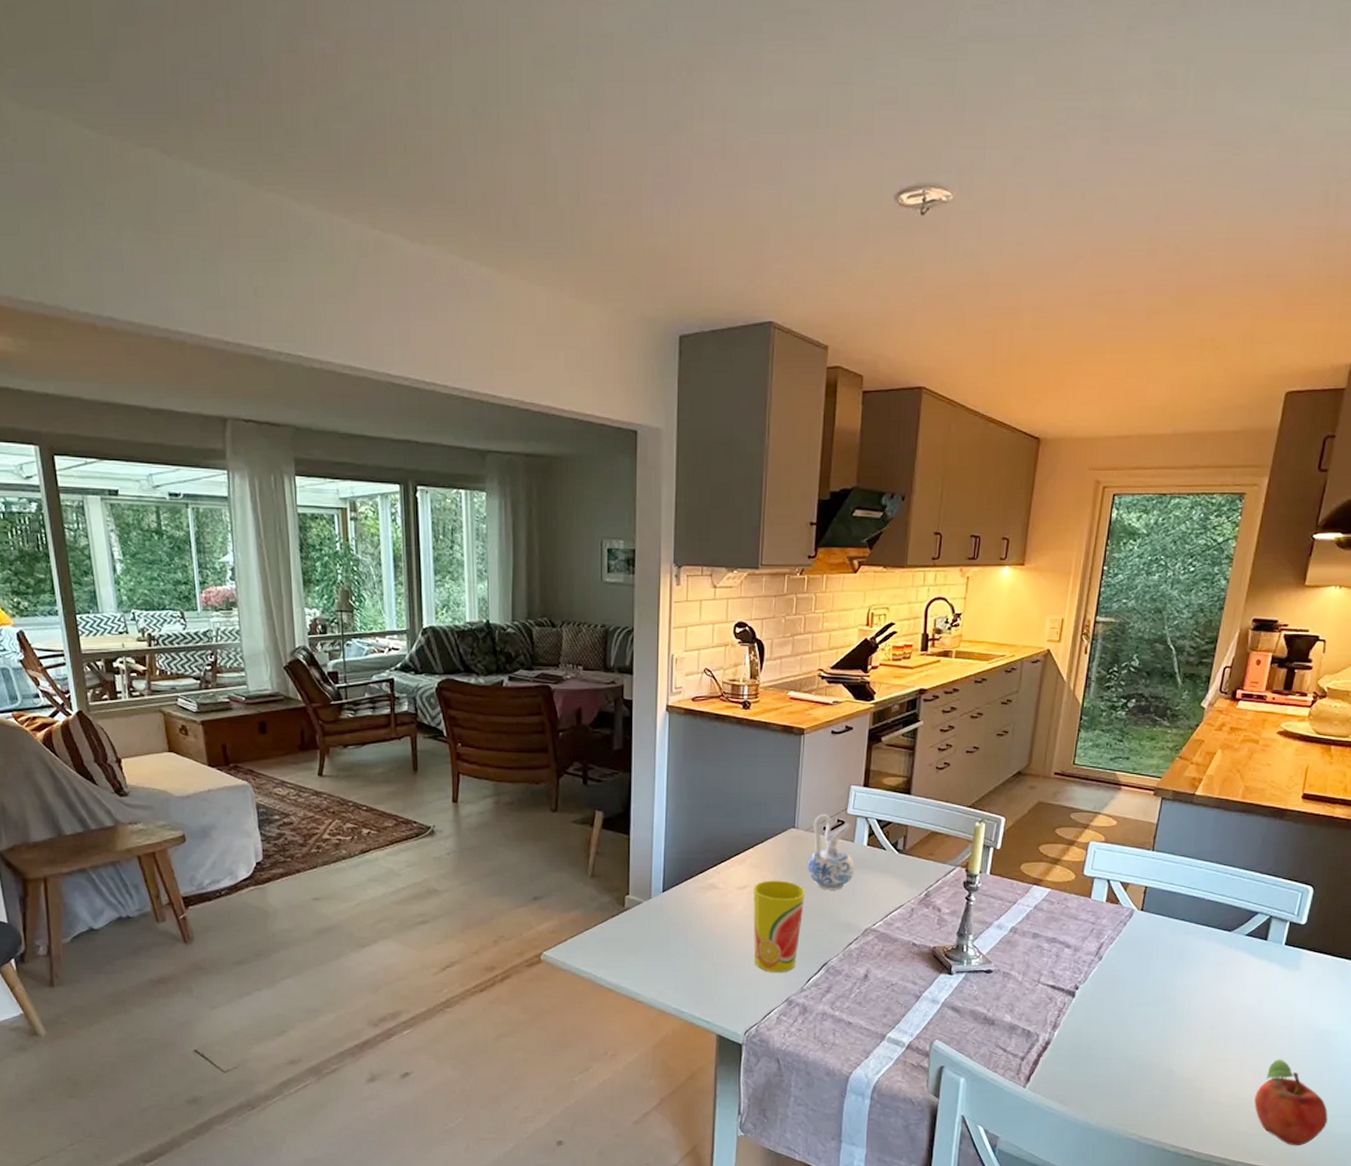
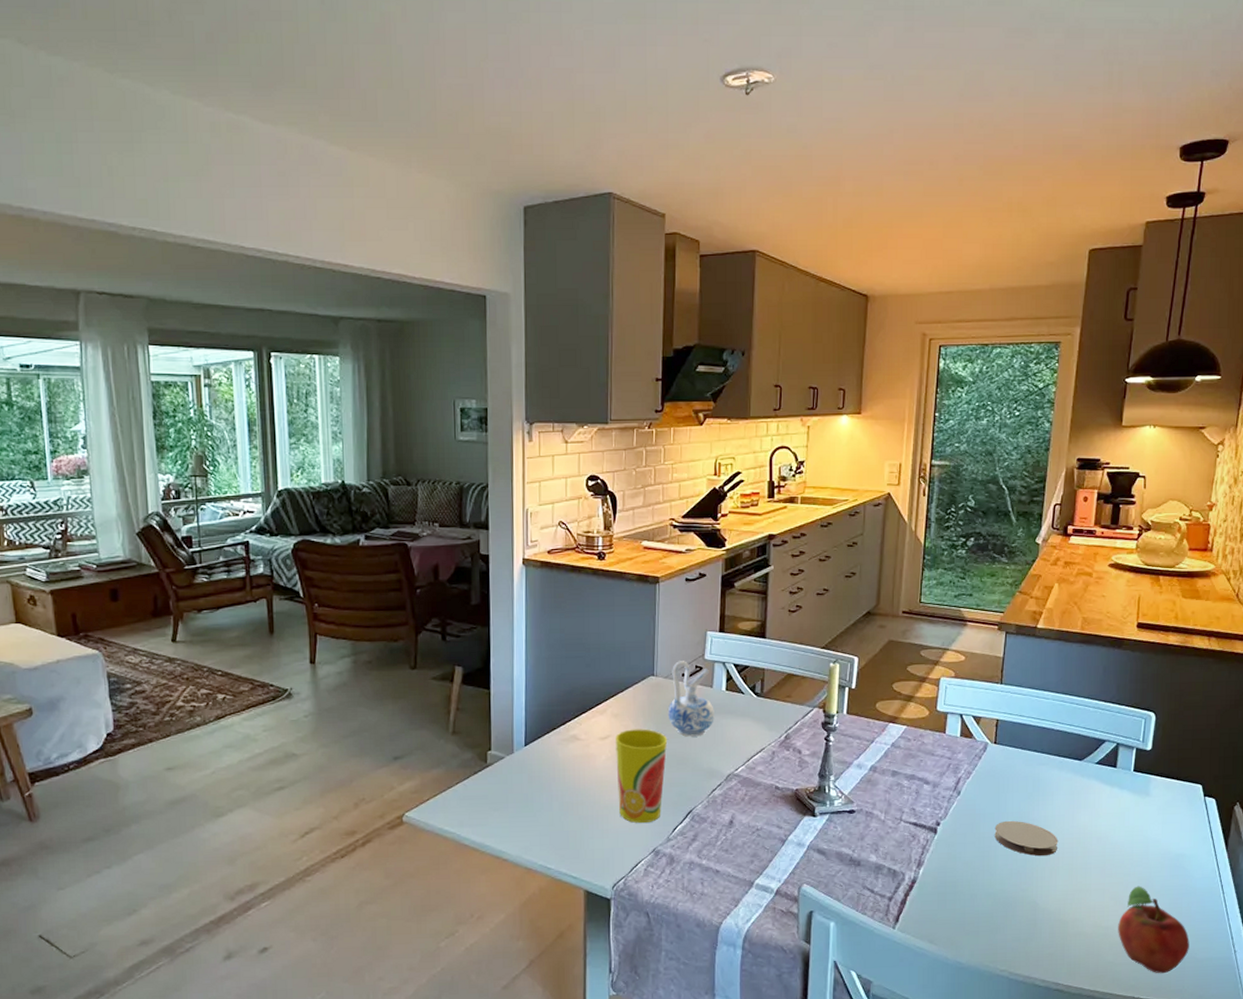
coaster: none [1134,988,1200,1025] -> present [994,820,1059,857]

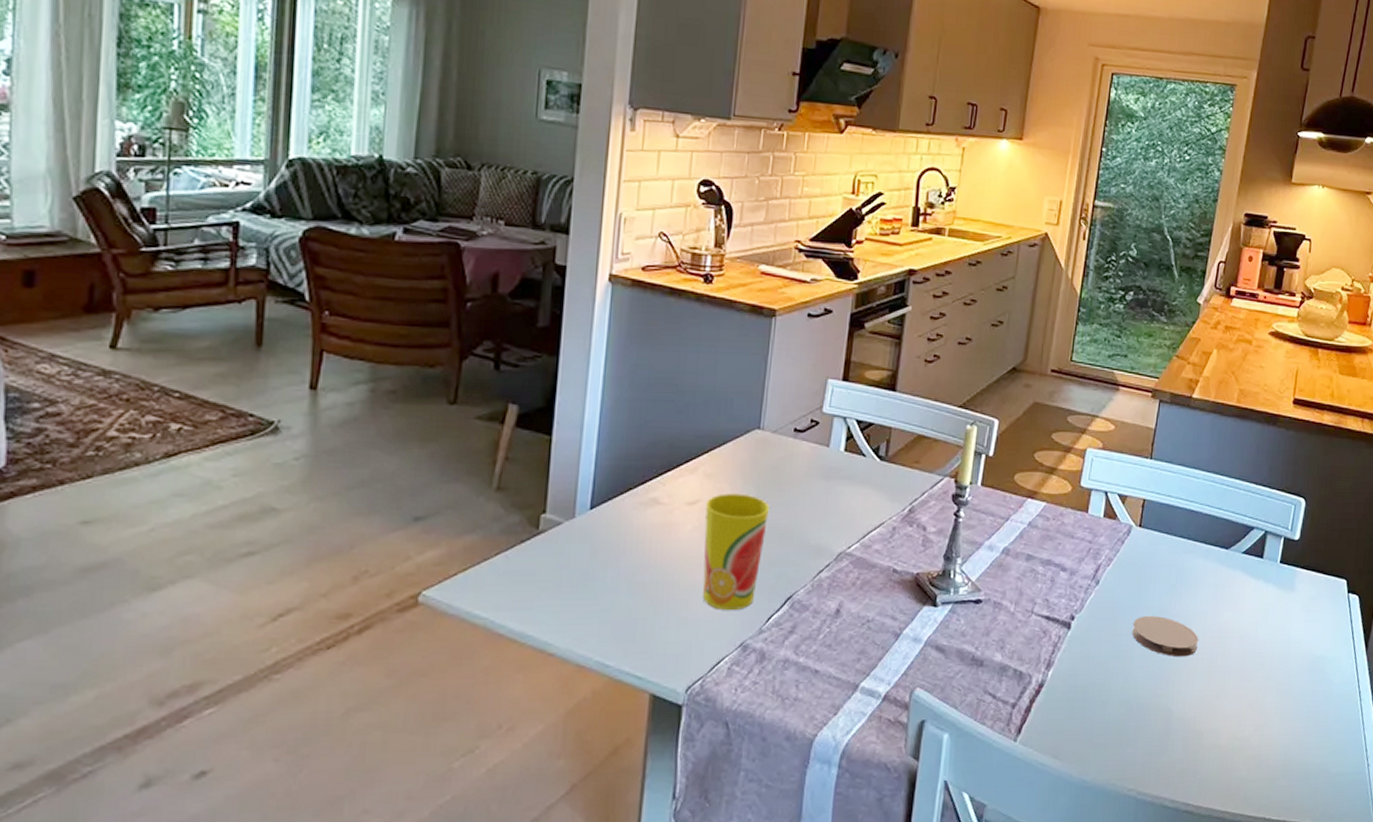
ceramic pitcher: present [667,661,714,737] -> none [772,413,829,506]
fruit: present [1118,886,1189,974] -> none [1253,691,1325,791]

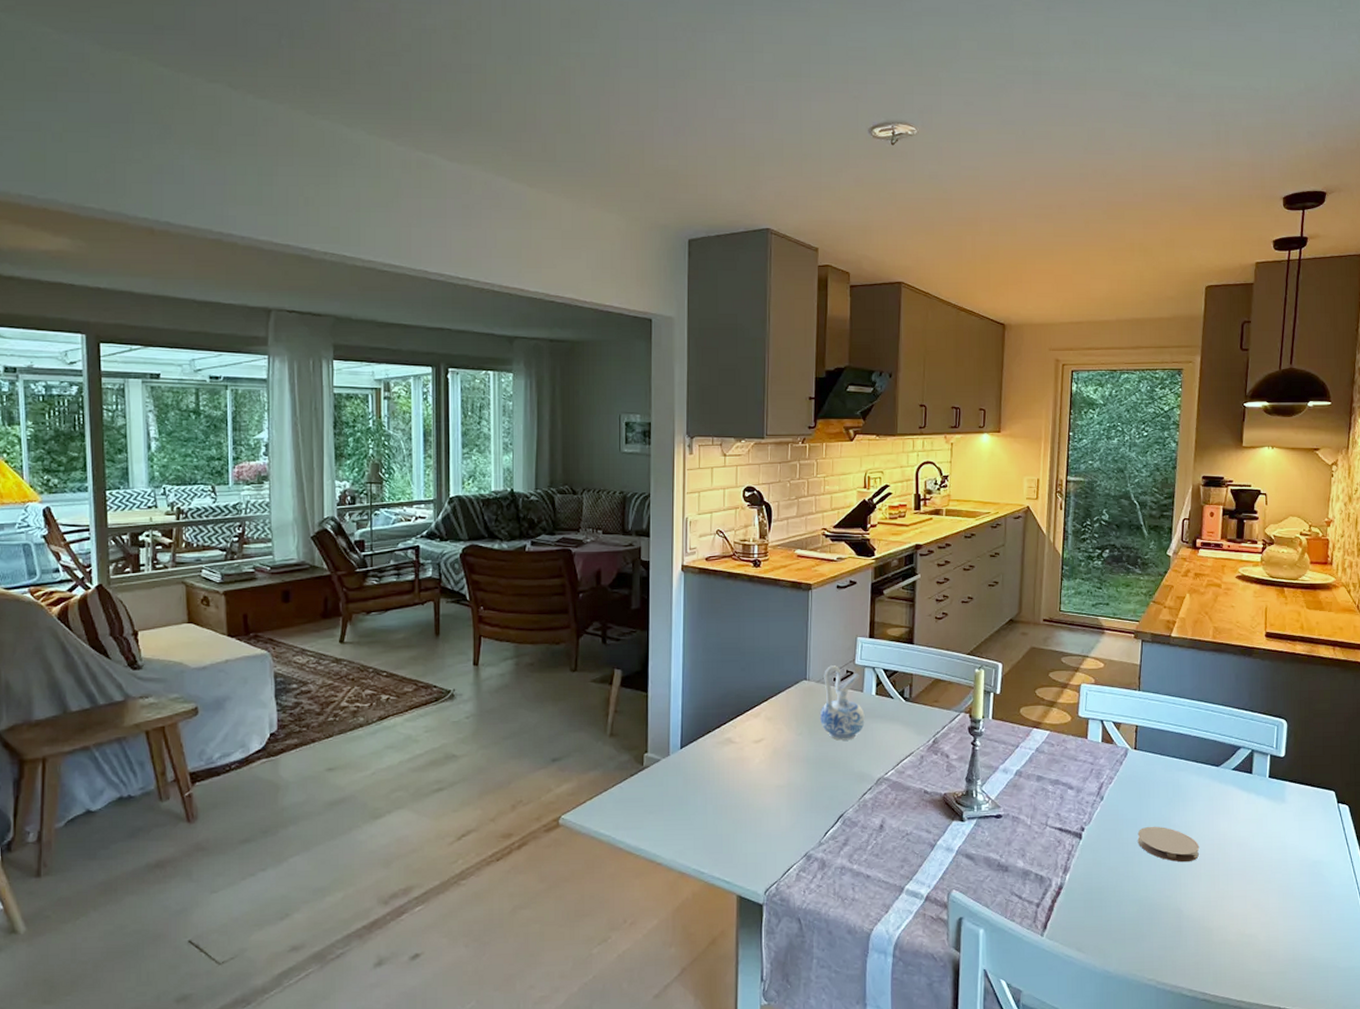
cup: present [702,493,770,611] -> none [769,732,820,828]
ceramic pitcher: none [772,413,829,506] -> present [819,665,865,741]

